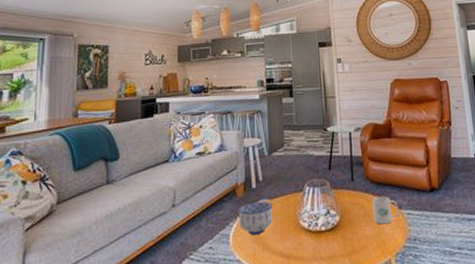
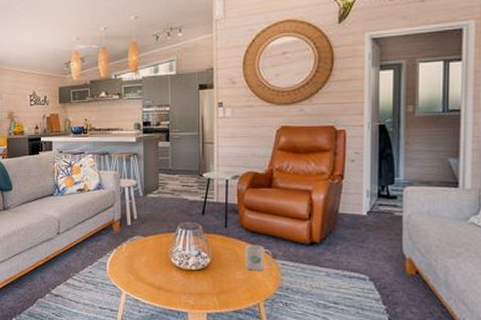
bowl: present [237,201,273,235] -> none [114,237,146,265]

